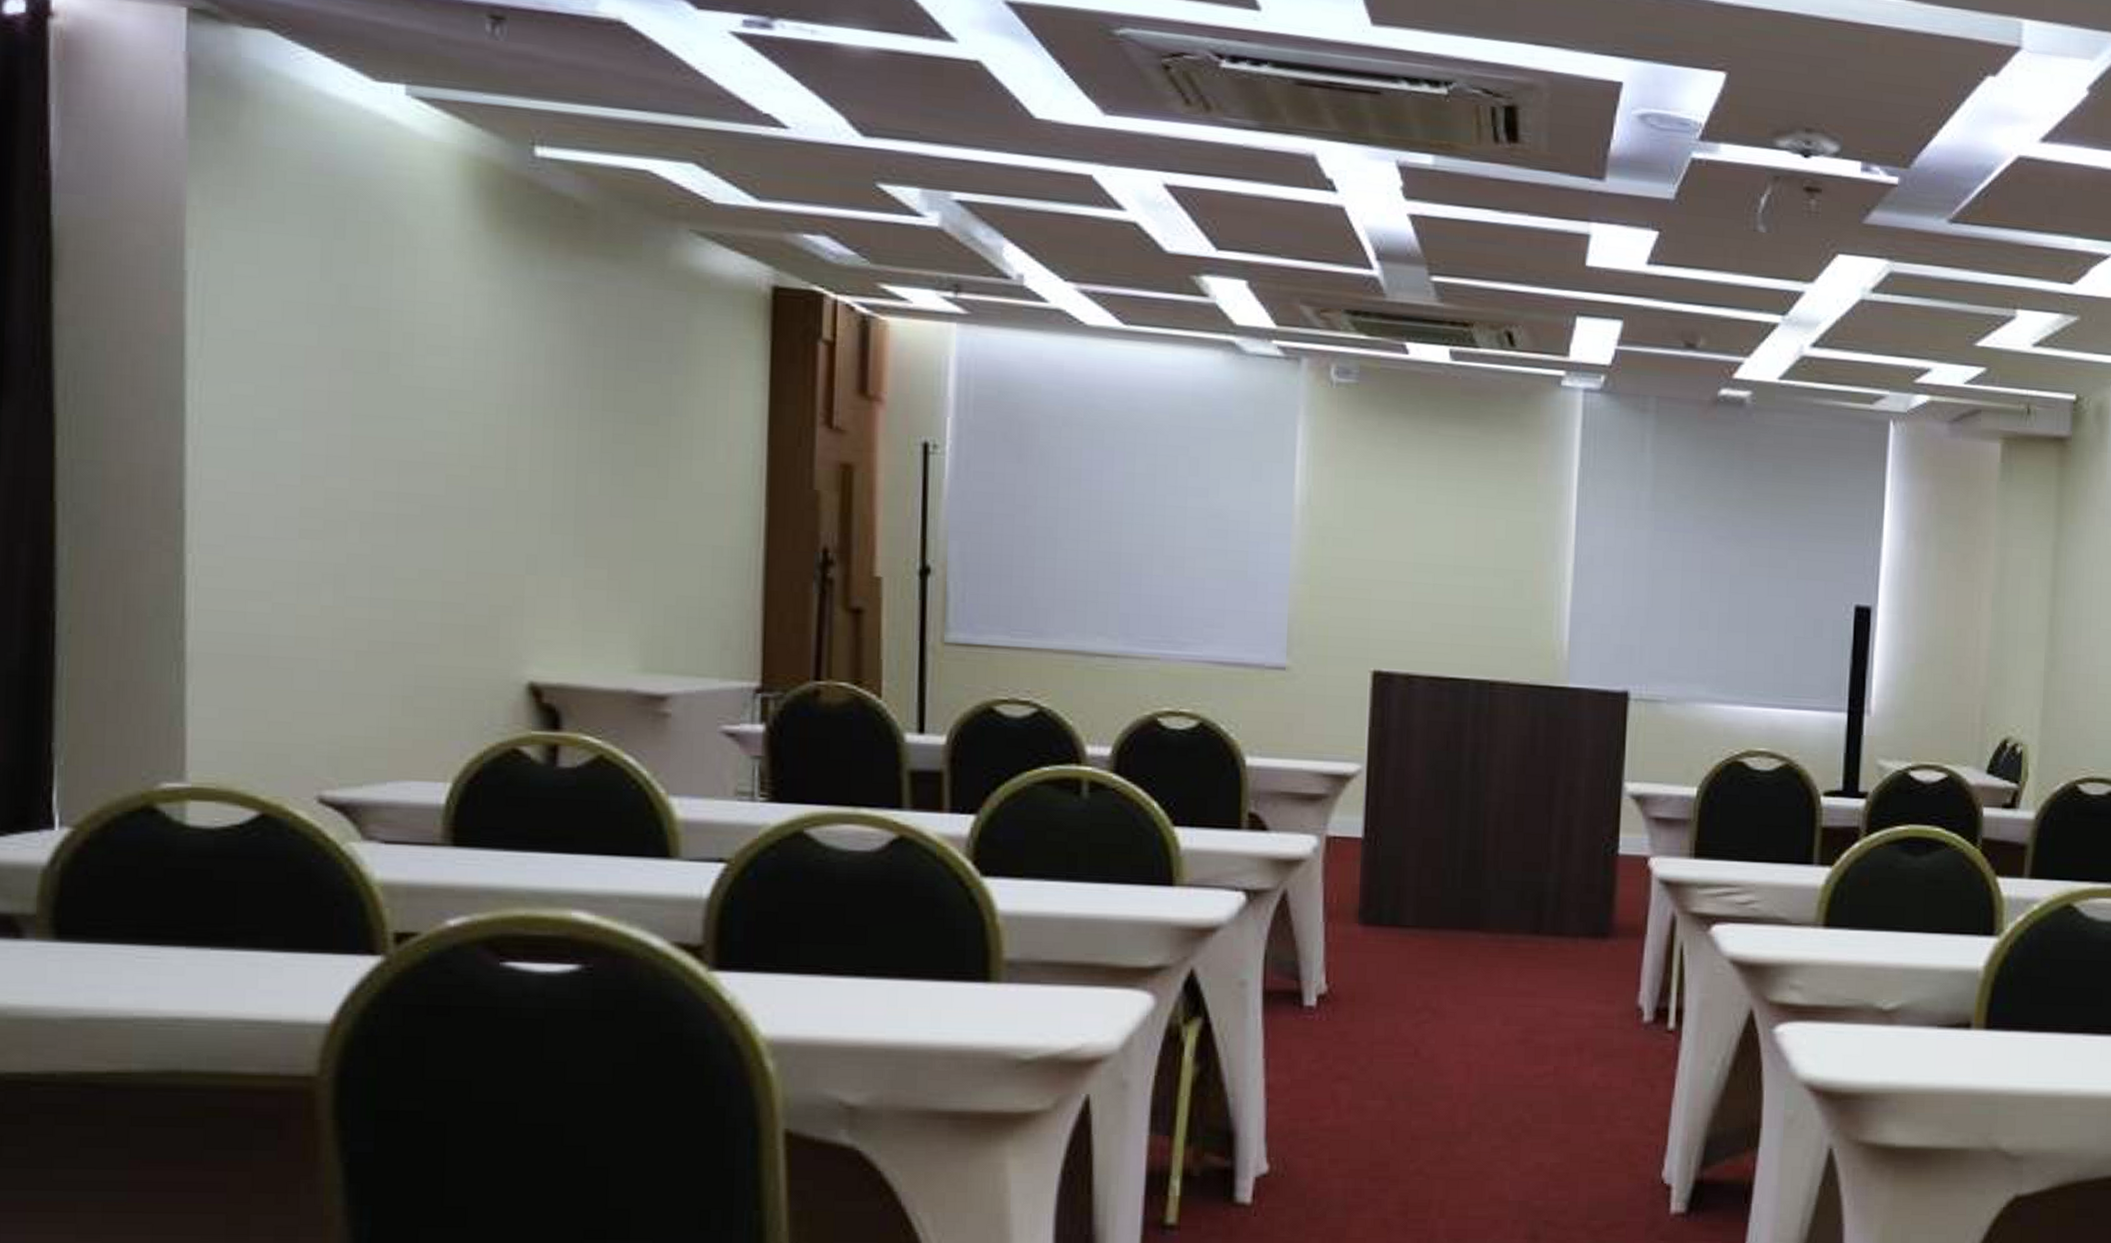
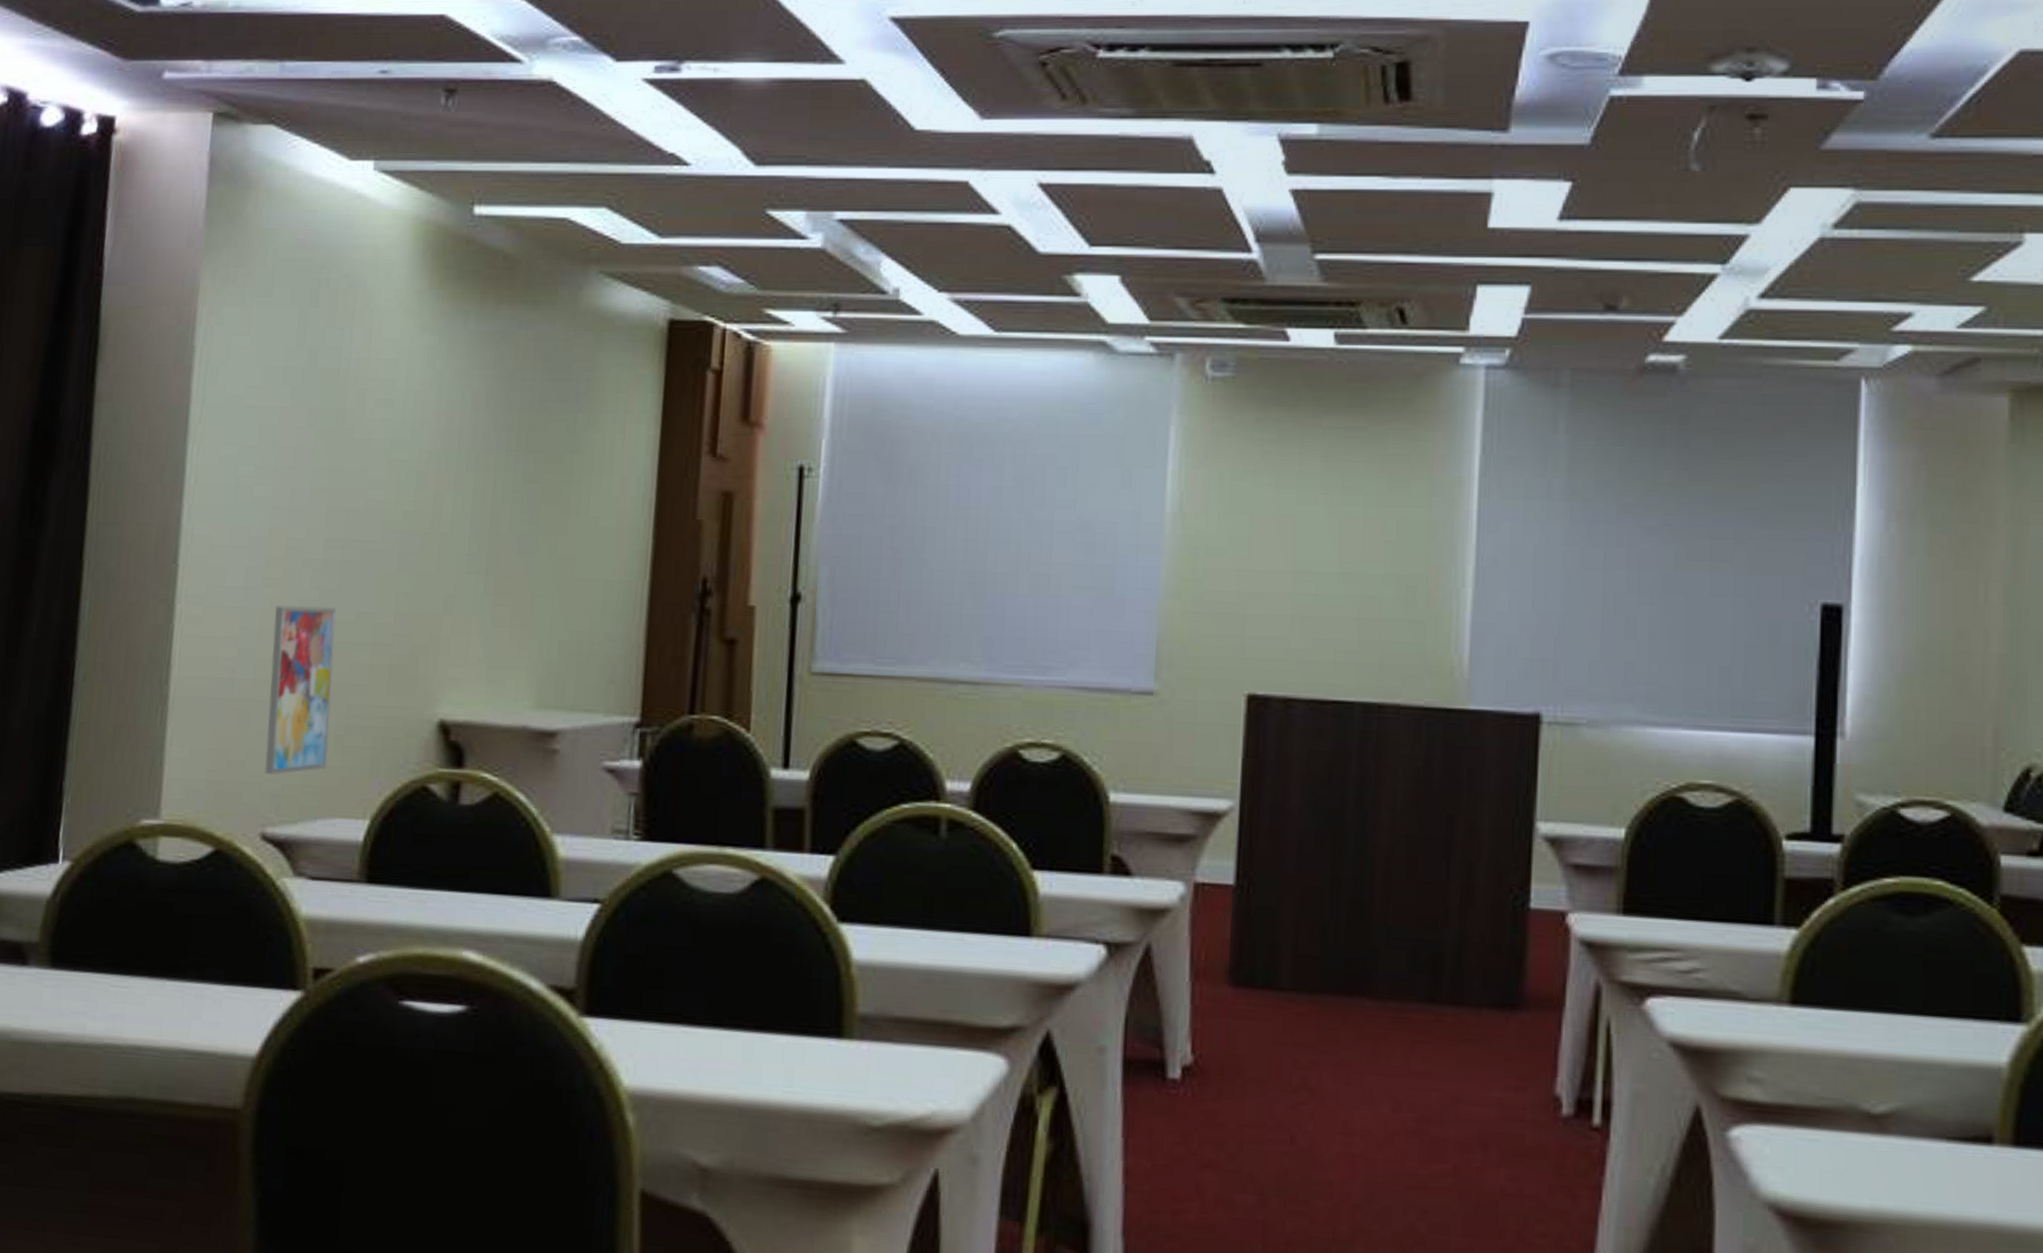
wall art: none [315,559,395,736] -> present [264,606,337,775]

